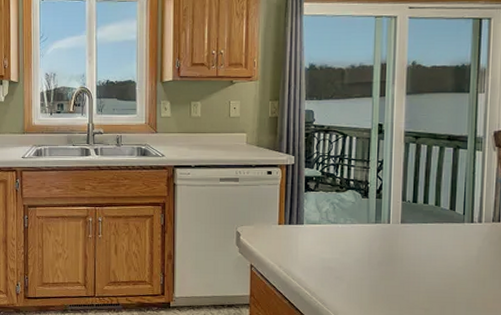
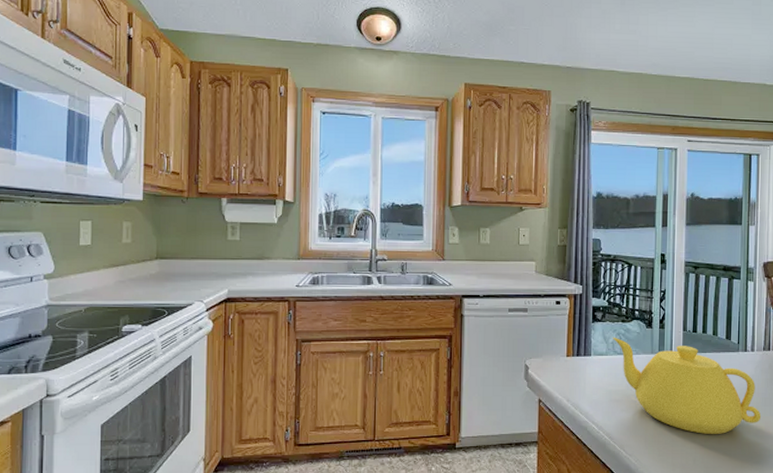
teapot: none [326,206,489,306] -> present [613,337,761,435]

